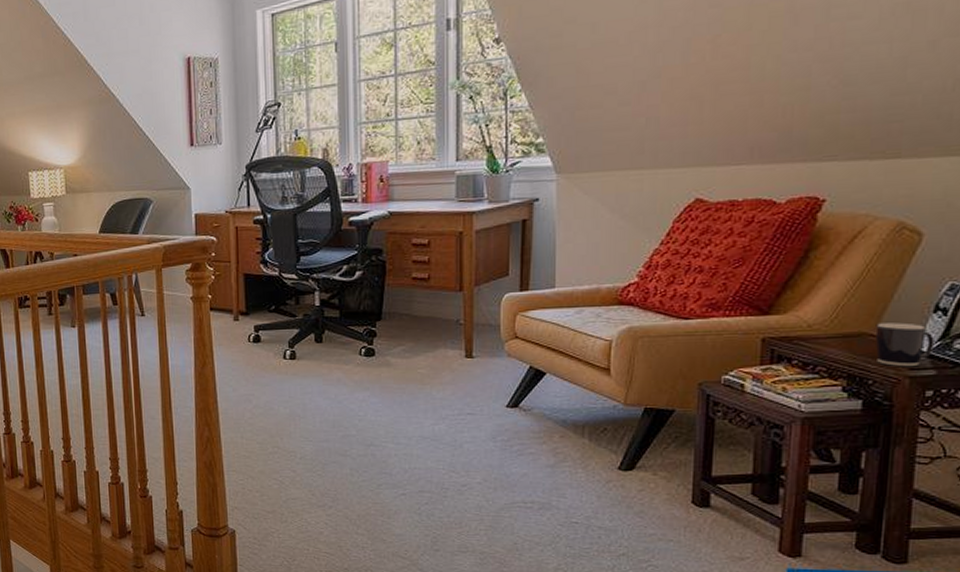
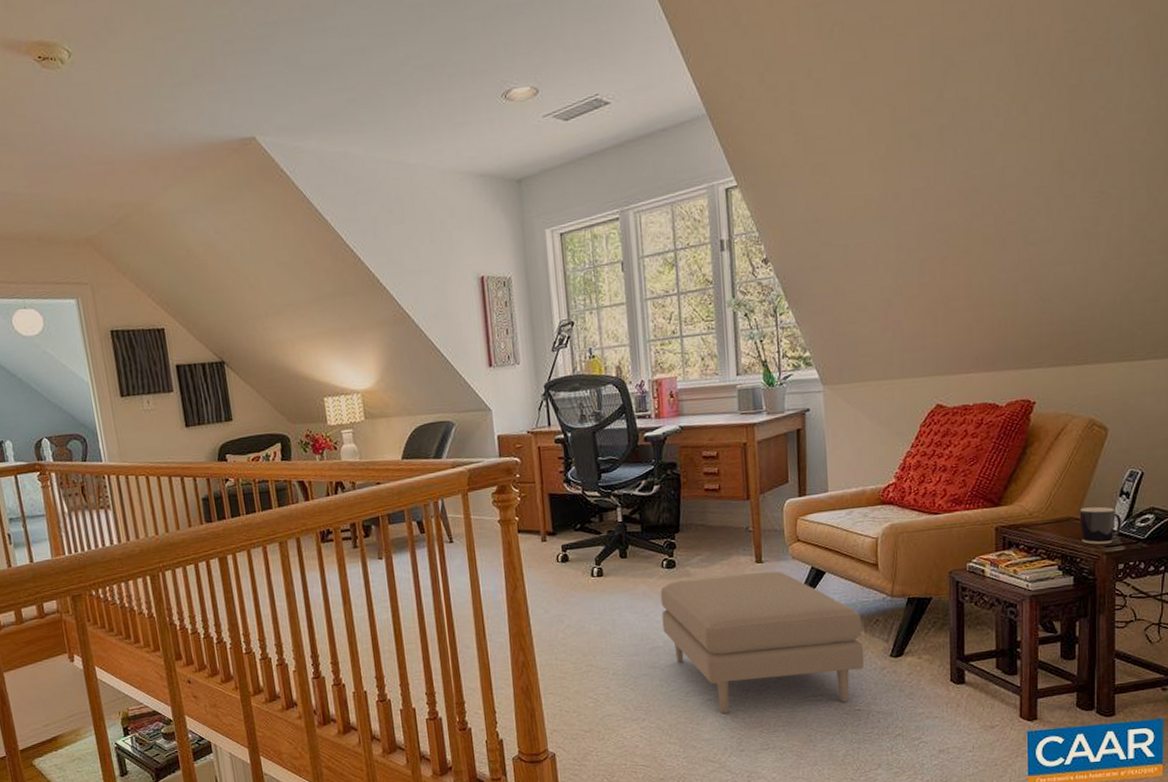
ottoman: none [356,368,587,512] -> present [660,571,864,714]

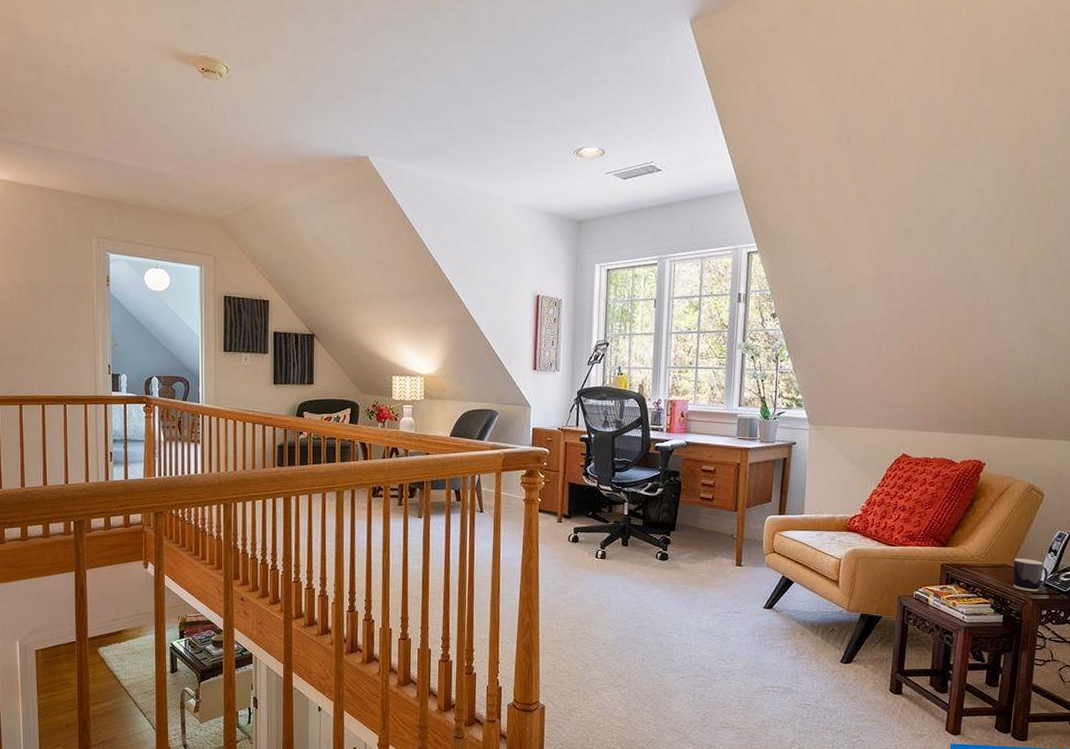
ottoman: present [660,571,864,714] -> none [650,572,820,696]

